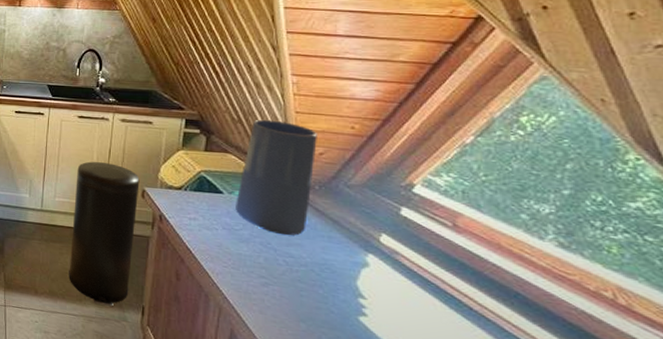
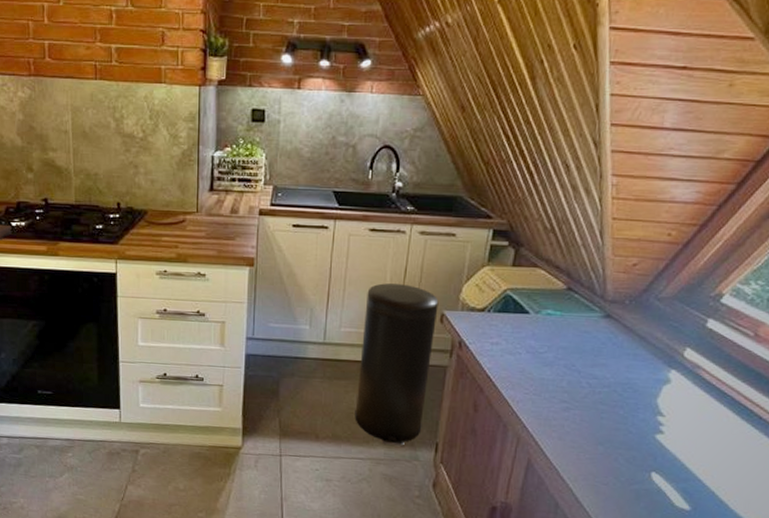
vase: present [236,119,319,236] -> none [541,227,634,355]

